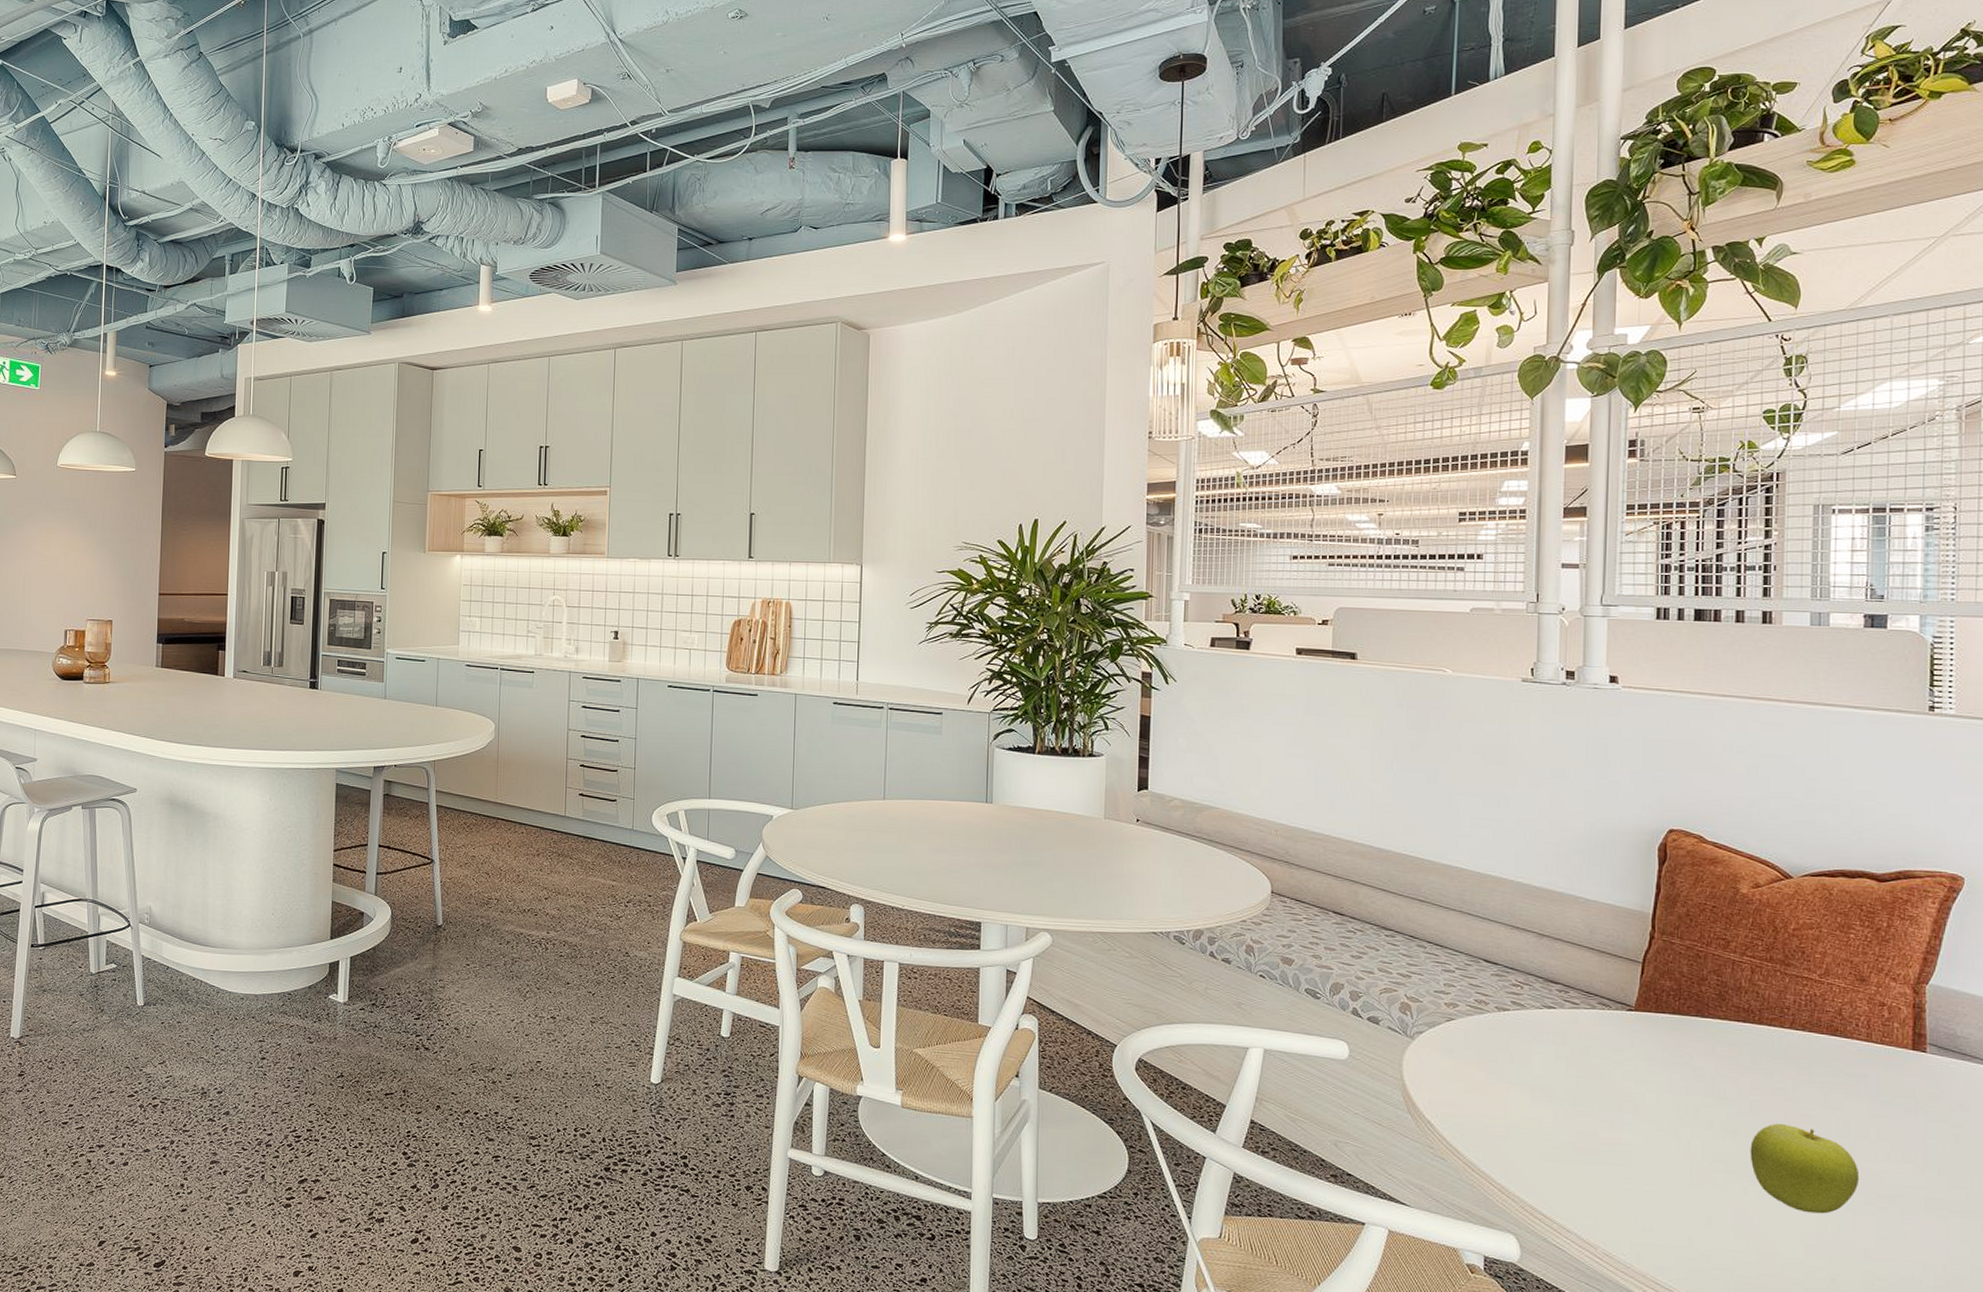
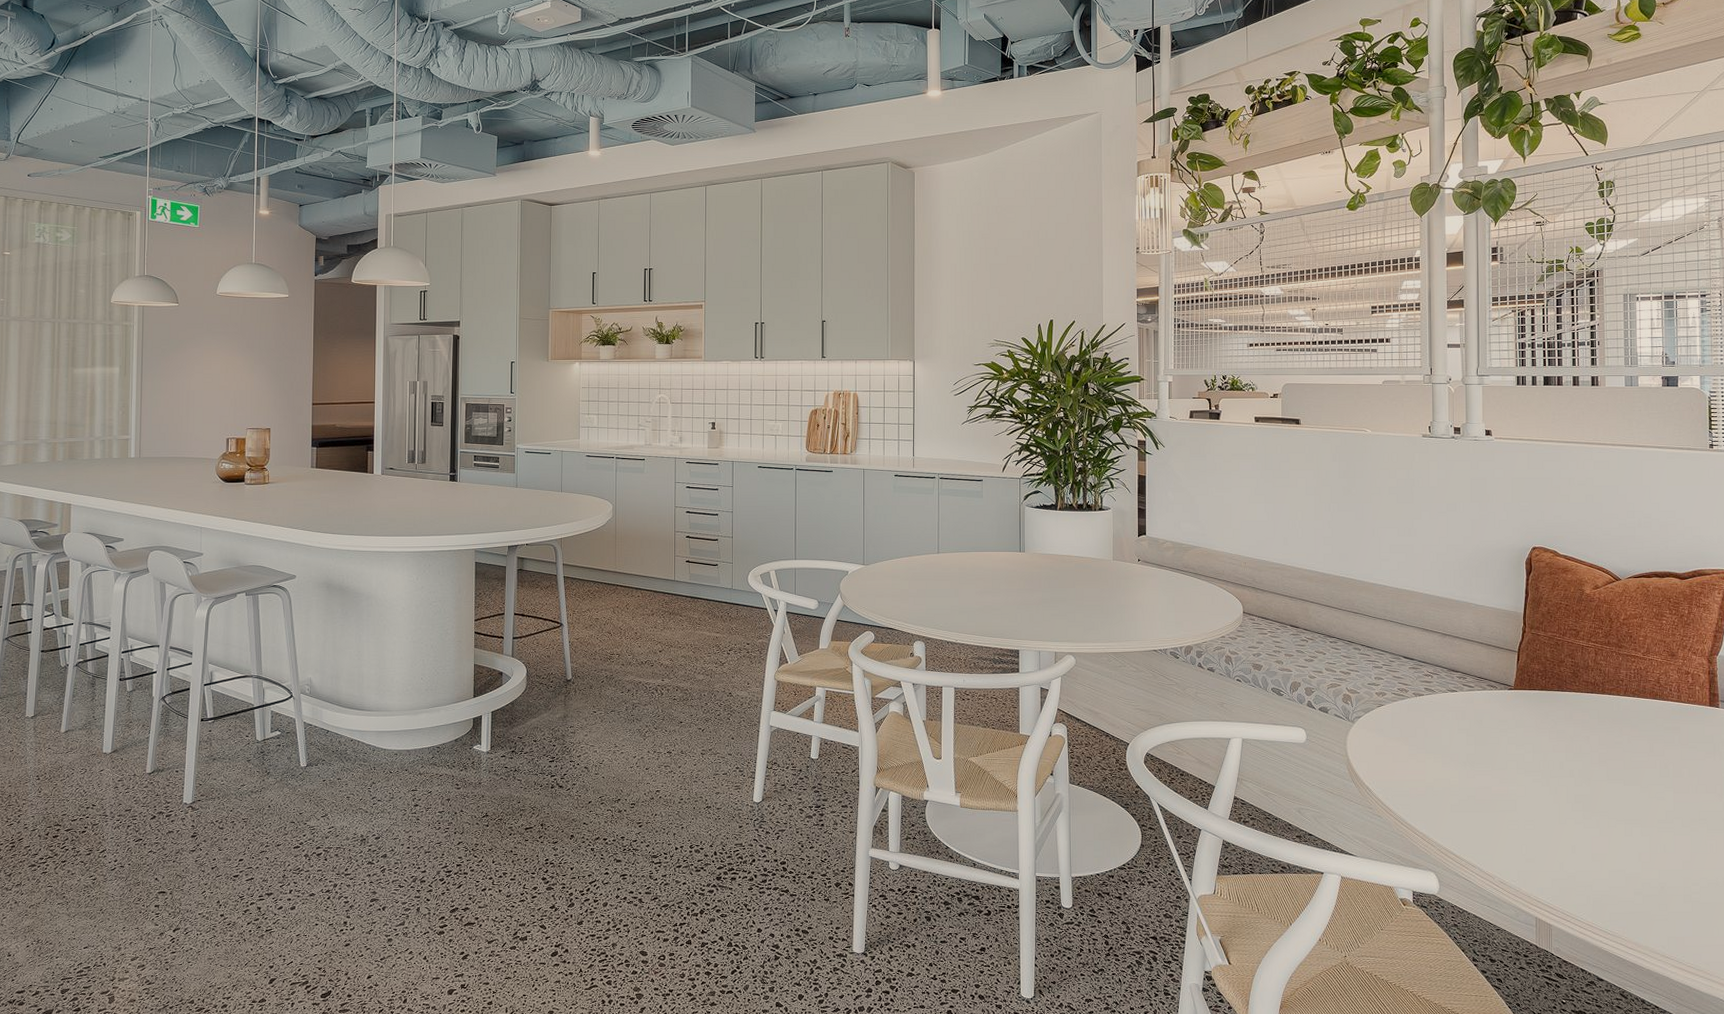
fruit: present [1750,1123,1860,1214] -> none [1600,769,1678,837]

